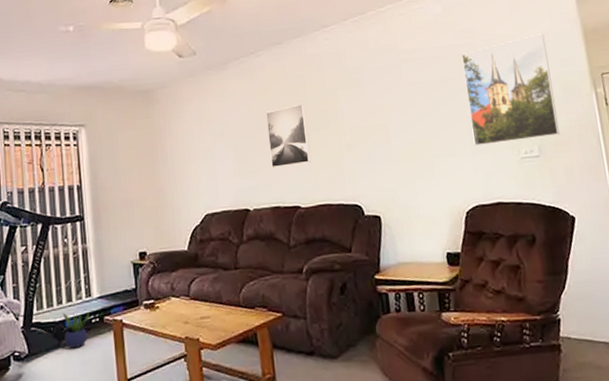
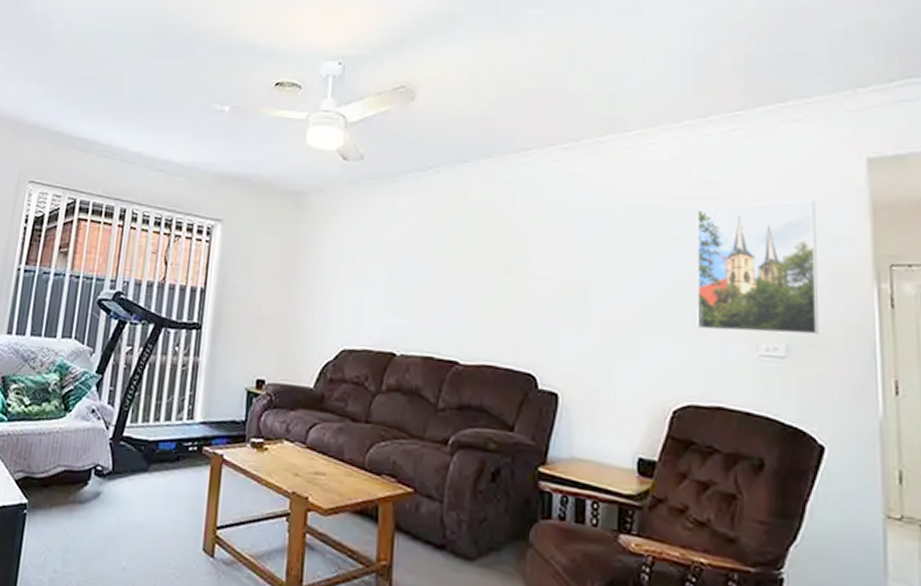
potted plant: present [62,312,90,348] -> none [154,431,188,476]
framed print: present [266,103,312,167] -> none [431,237,484,311]

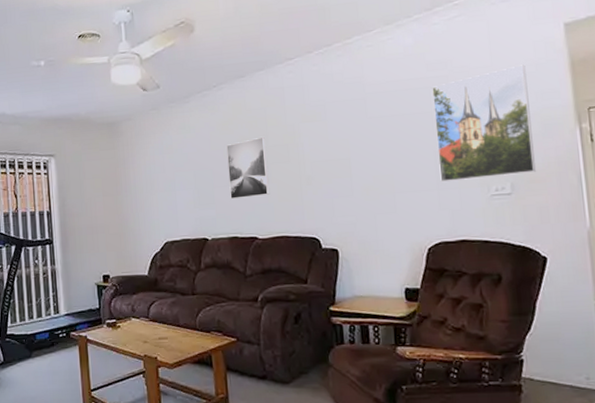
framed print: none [431,237,484,311] -> present [226,136,270,199]

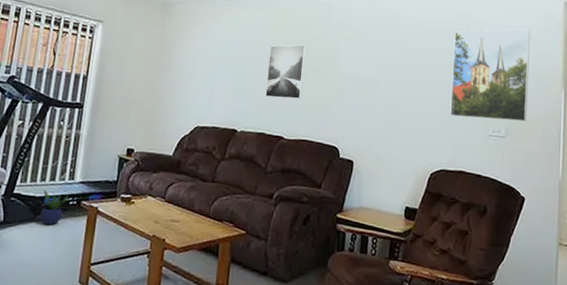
potted plant: none [33,326,57,359] -> present [40,189,69,225]

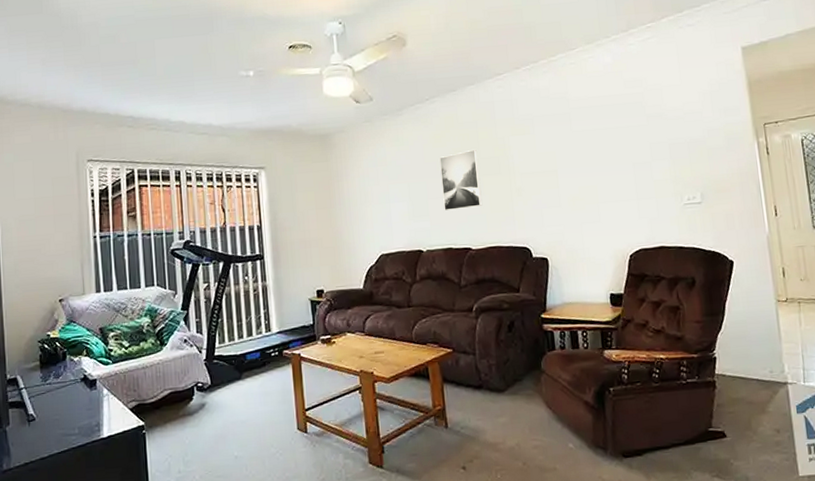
potted plant: present [40,189,69,225] -> none [243,346,269,380]
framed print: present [450,28,531,122] -> none [628,84,722,193]

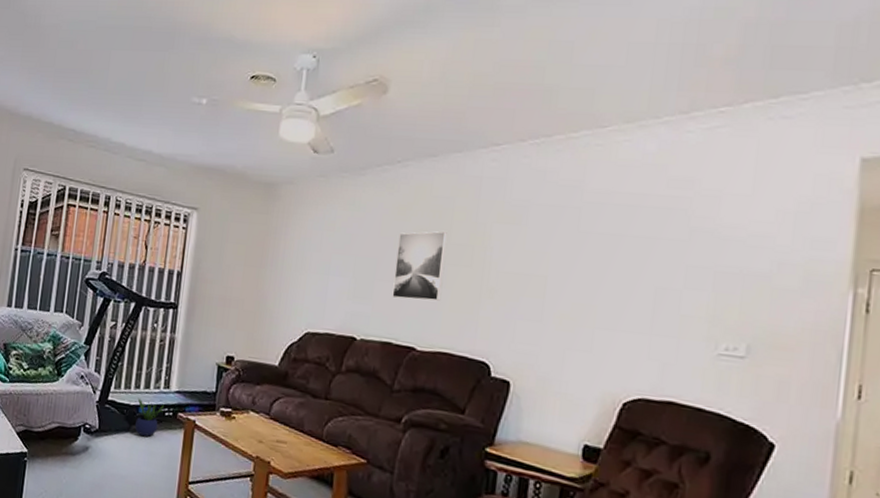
potted plant: none [243,346,269,380] -> present [135,397,164,437]

